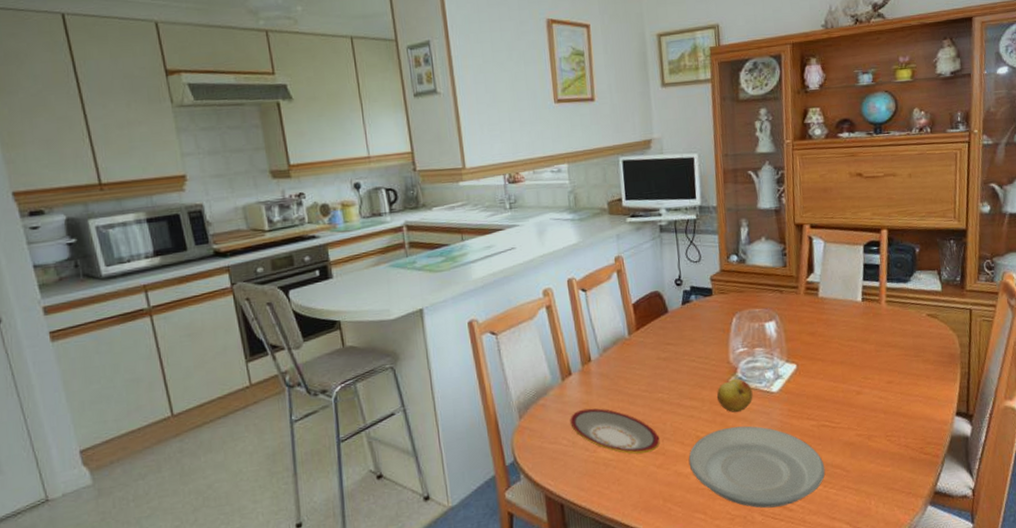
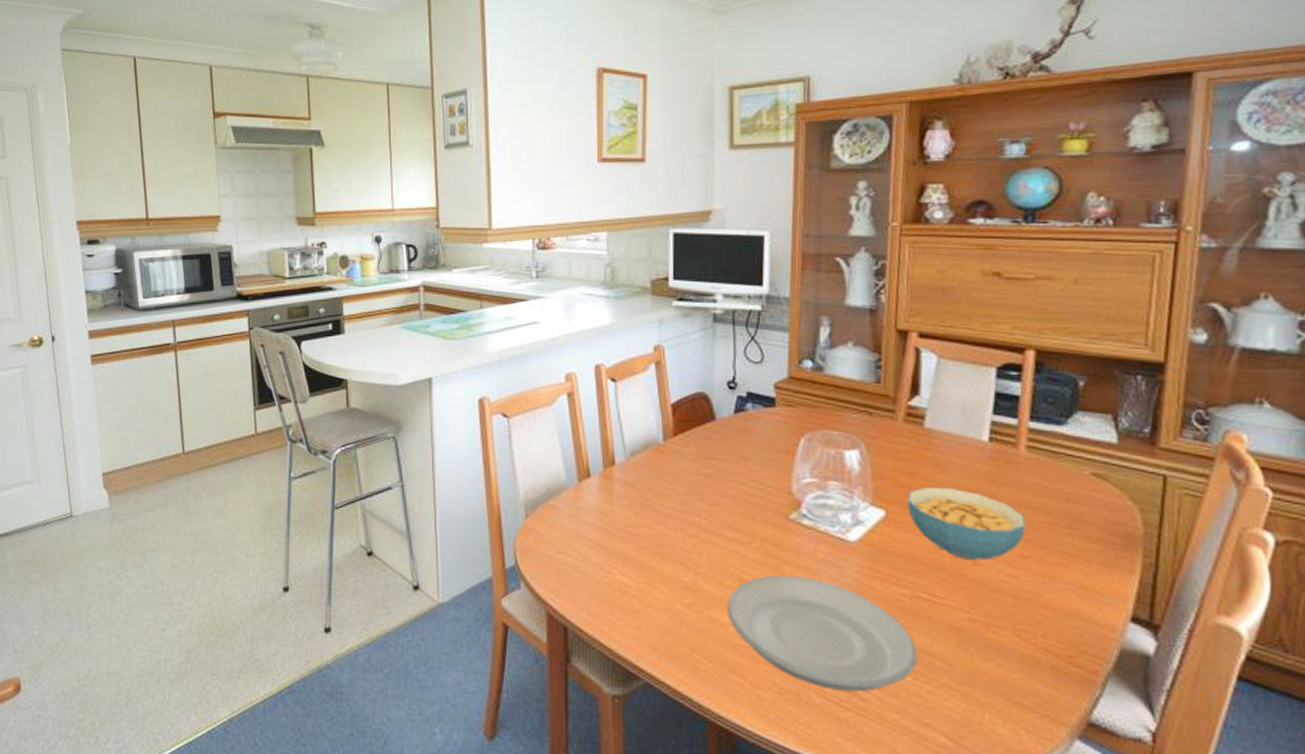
plate: present [570,408,660,454] -> none [584,519,692,586]
fruit: present [716,378,753,412] -> none [771,515,821,558]
cereal bowl: none [811,339,889,392] -> present [907,486,1026,560]

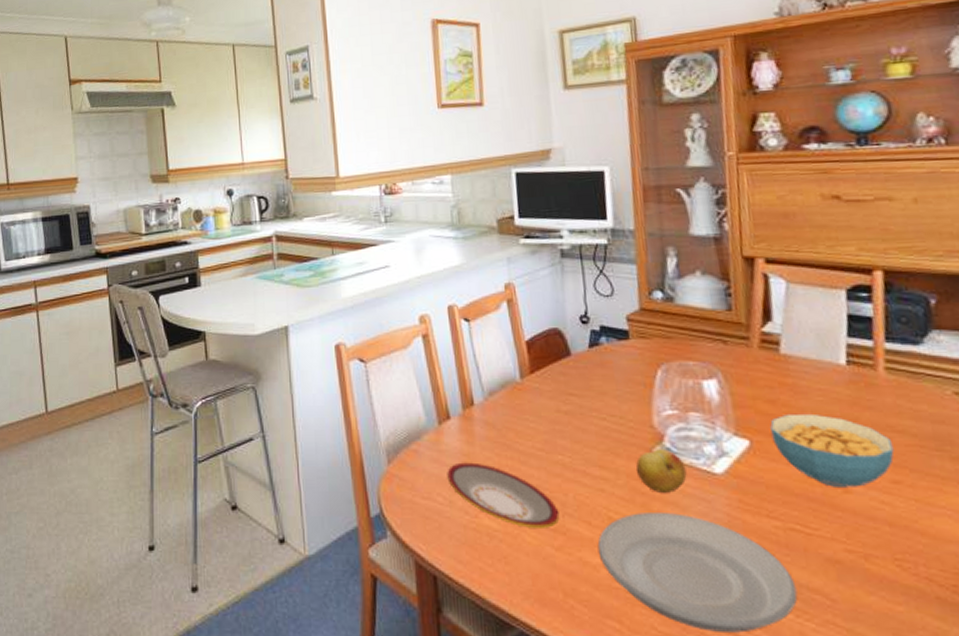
plate: none [584,519,692,586] -> present [447,462,560,528]
fruit: none [771,515,821,558] -> present [635,449,687,493]

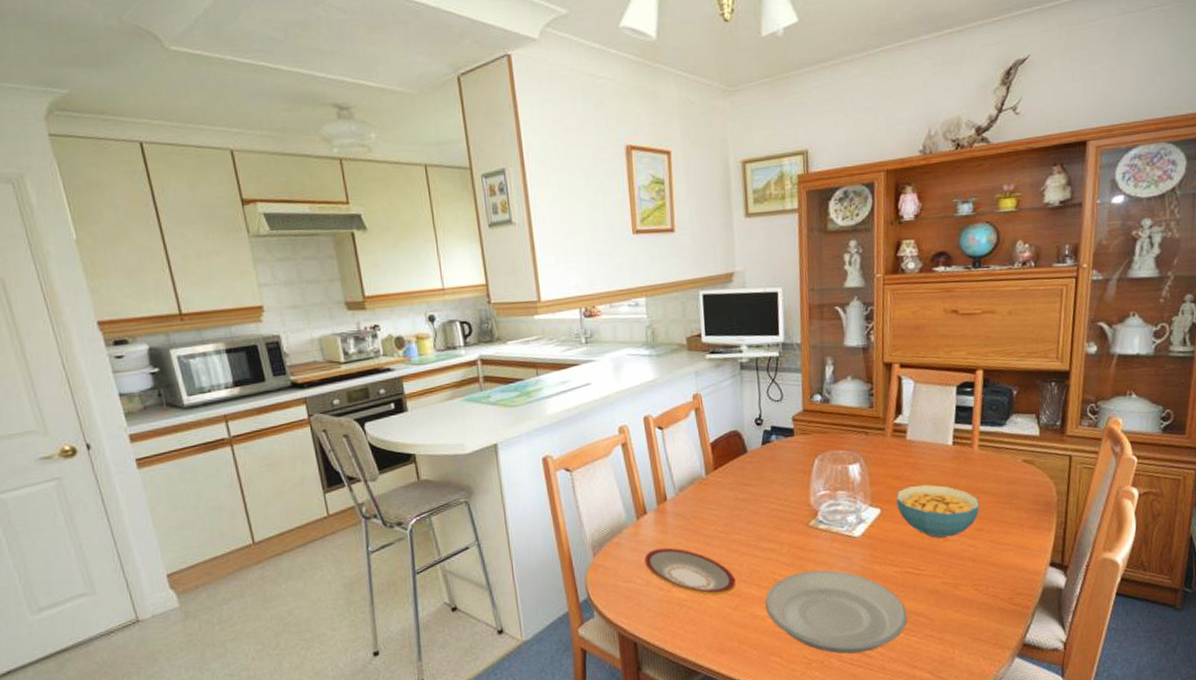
fruit: present [635,449,687,493] -> none [795,522,834,556]

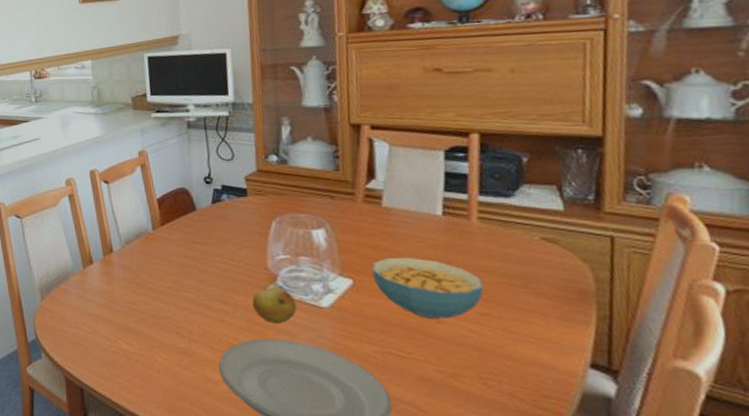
plate: present [644,548,736,595] -> none [91,298,187,351]
fruit: none [795,522,834,556] -> present [252,287,297,323]

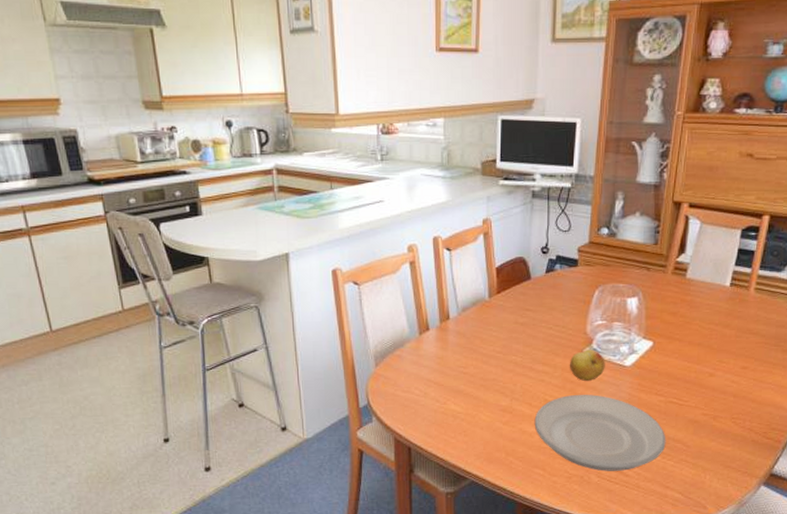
cereal bowl: present [371,257,484,319] -> none [669,322,748,373]

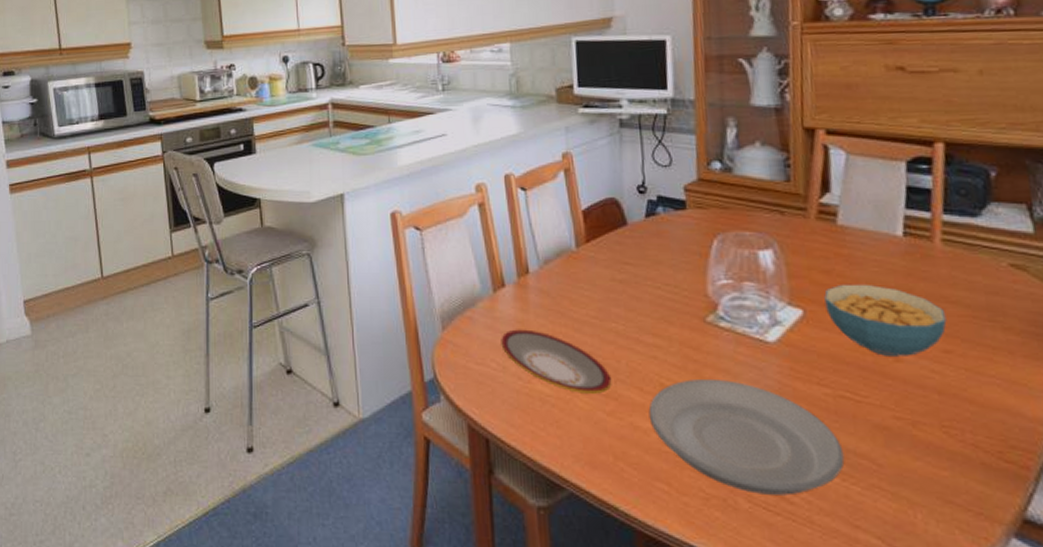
plate: none [424,363,509,410] -> present [501,329,612,394]
fruit: present [569,349,605,381] -> none [688,318,740,360]
cereal bowl: none [669,322,748,373] -> present [824,284,947,356]

